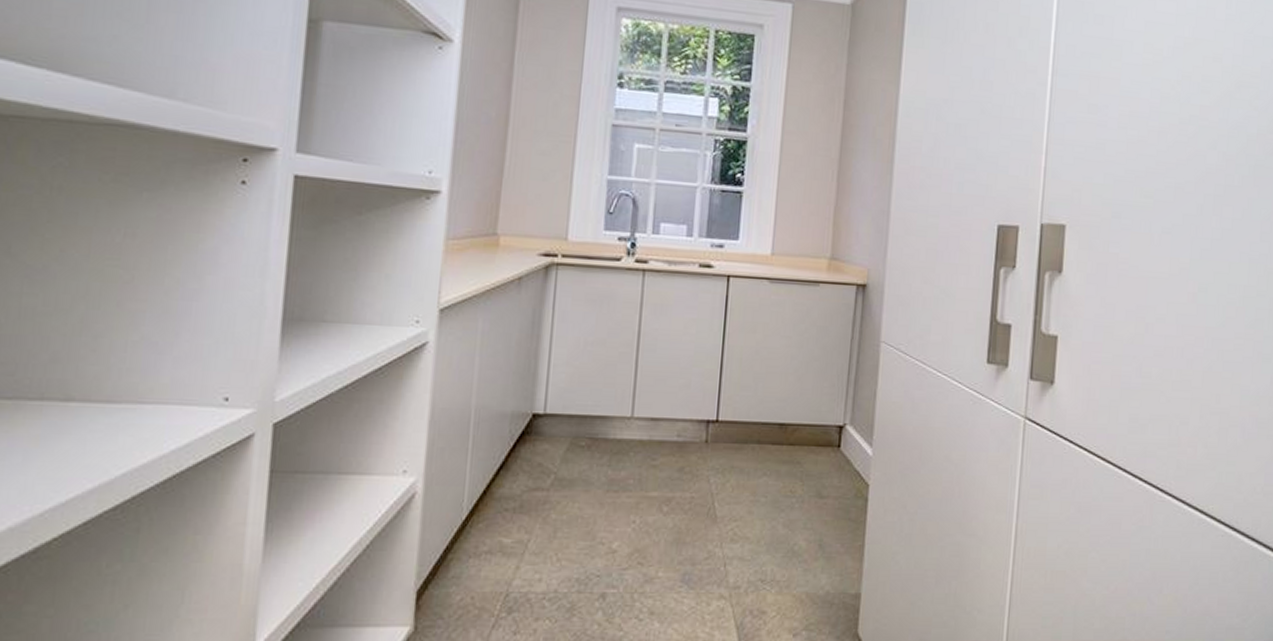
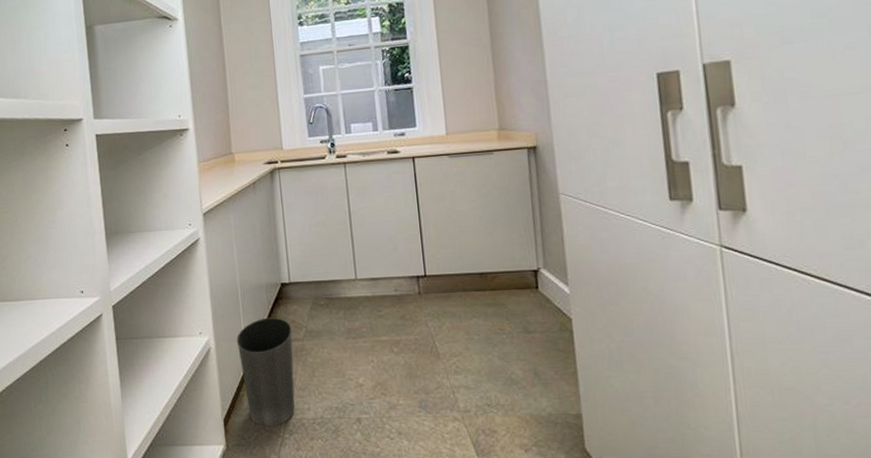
waste basket: none [455,457,537,601] -> present [236,317,295,426]

